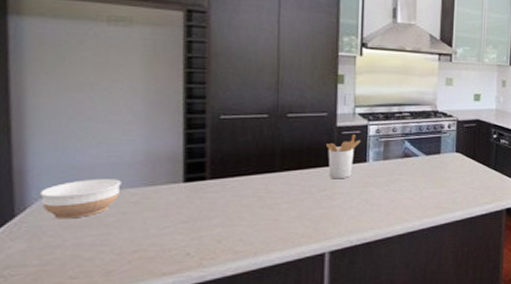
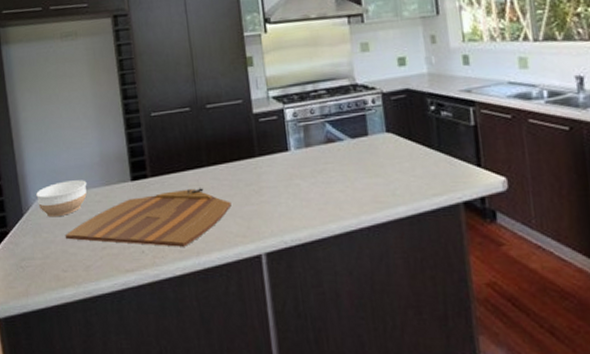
cutting board: none [79,192,301,249] -> present [65,188,232,247]
utensil holder: present [325,134,361,179] -> none [245,121,280,172]

